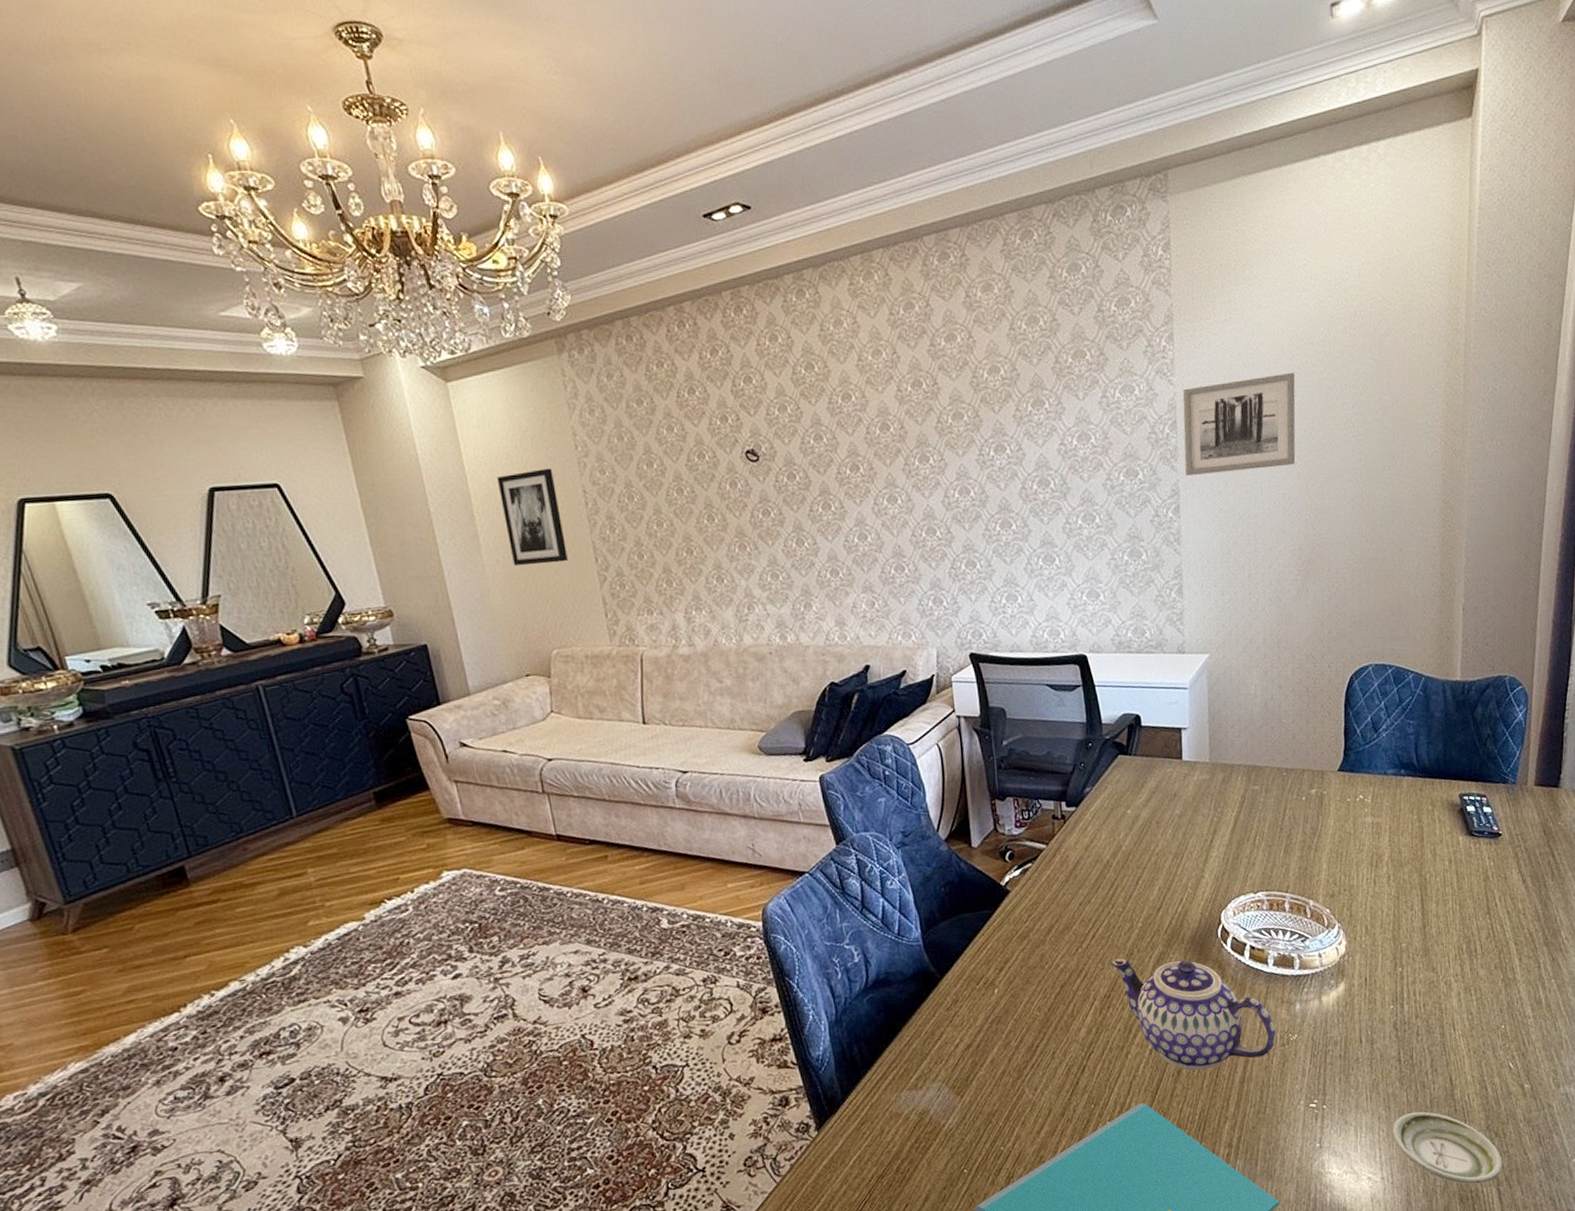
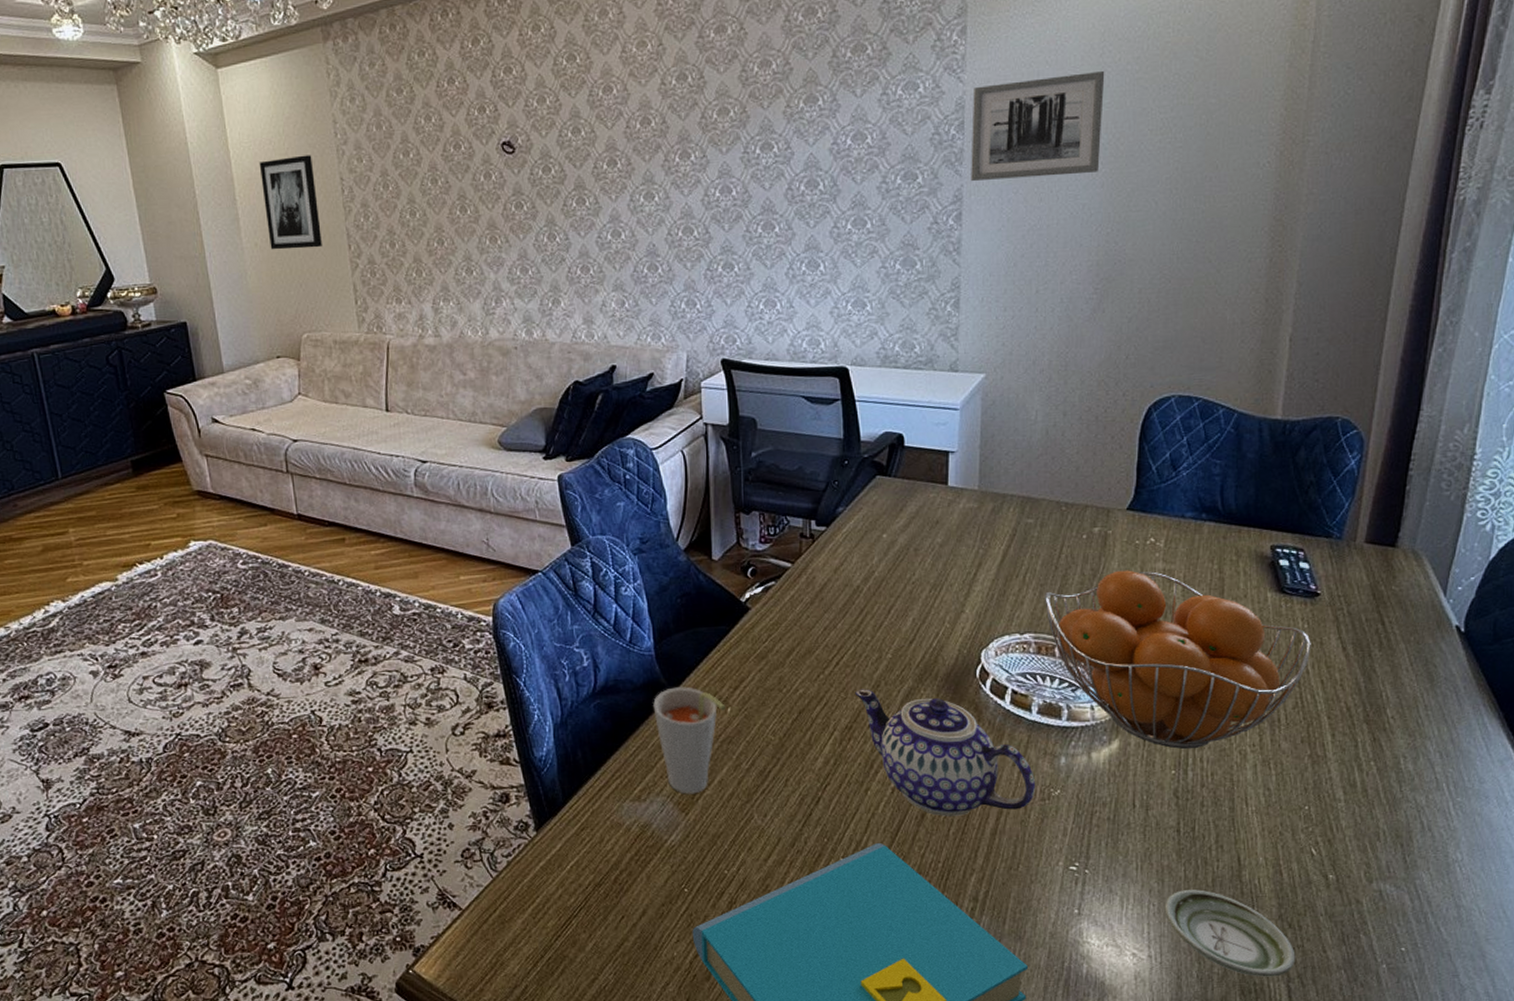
cup: none [924,972,993,1077] -> present [653,687,726,794]
fruit basket: none [1273,825,1498,985] -> present [1045,570,1311,750]

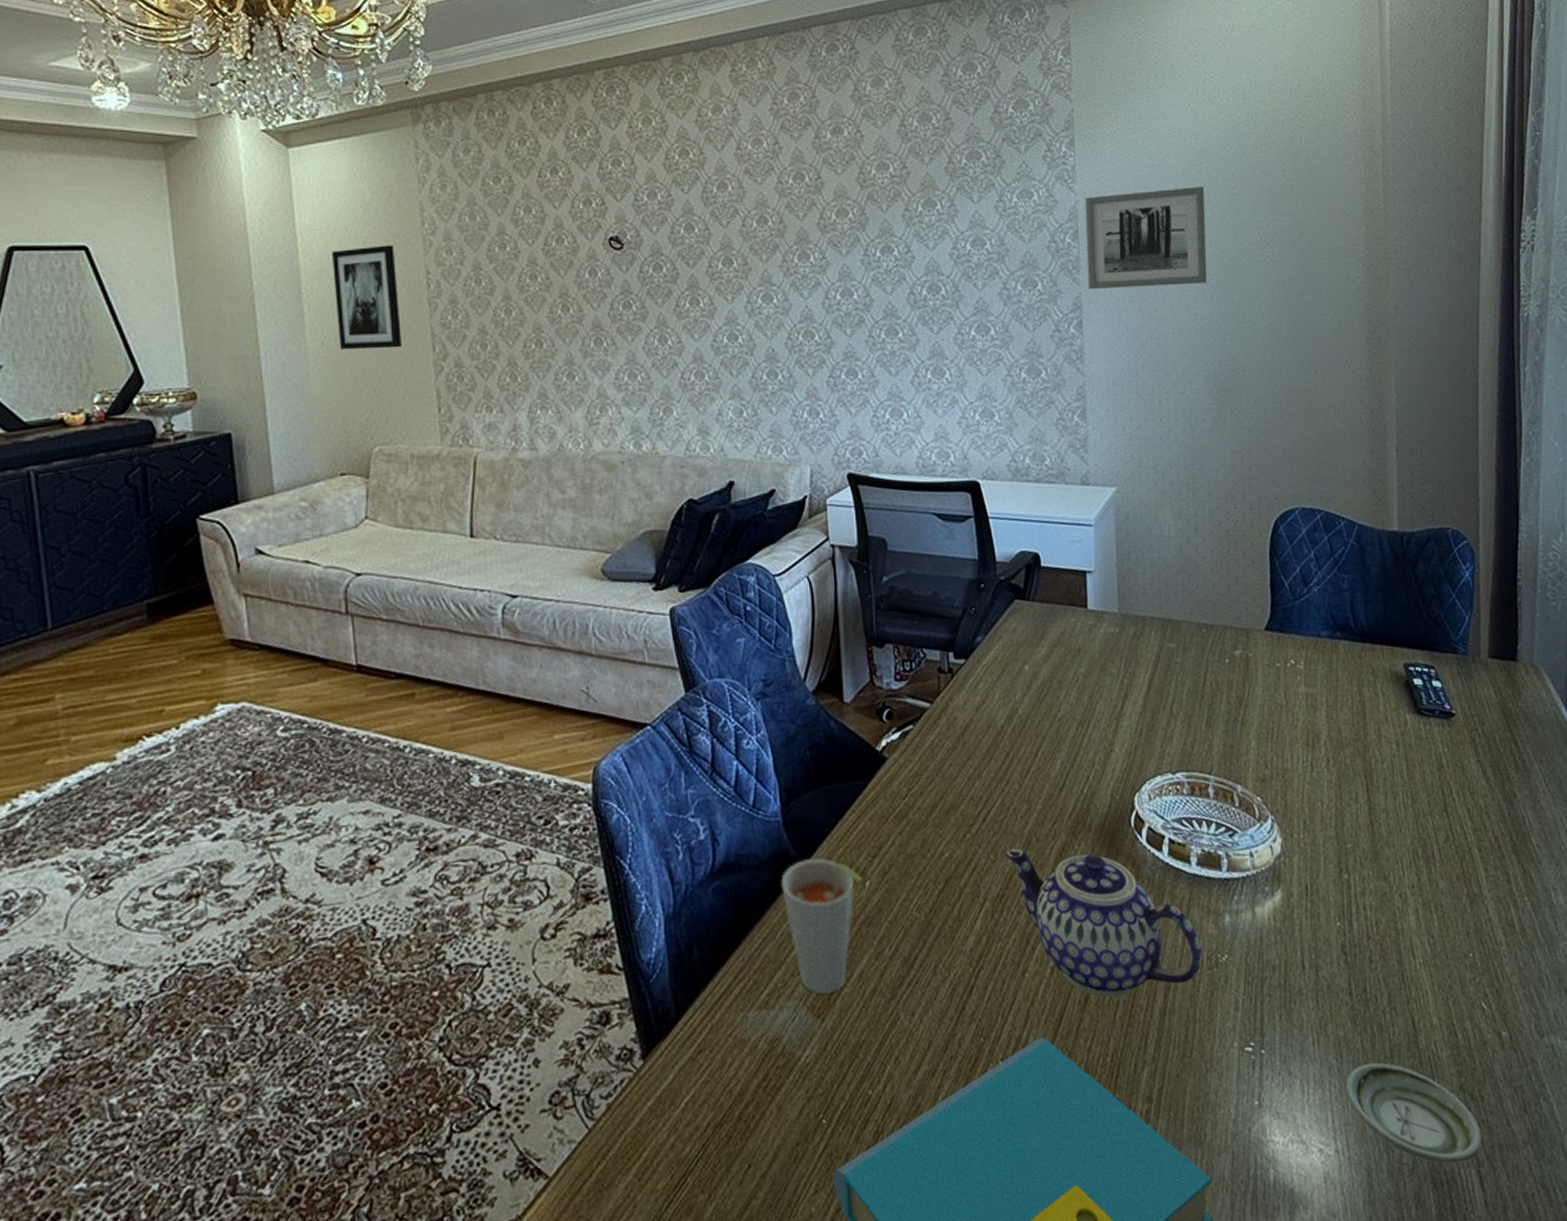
fruit basket: present [1045,570,1311,750] -> none [1193,696,1454,897]

